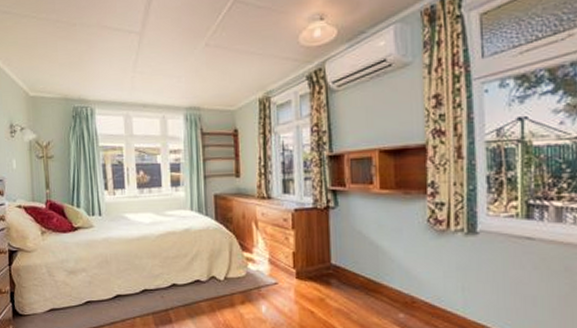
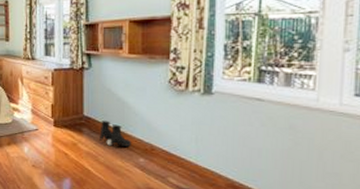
boots: none [351,269,388,300] -> present [100,120,131,147]

